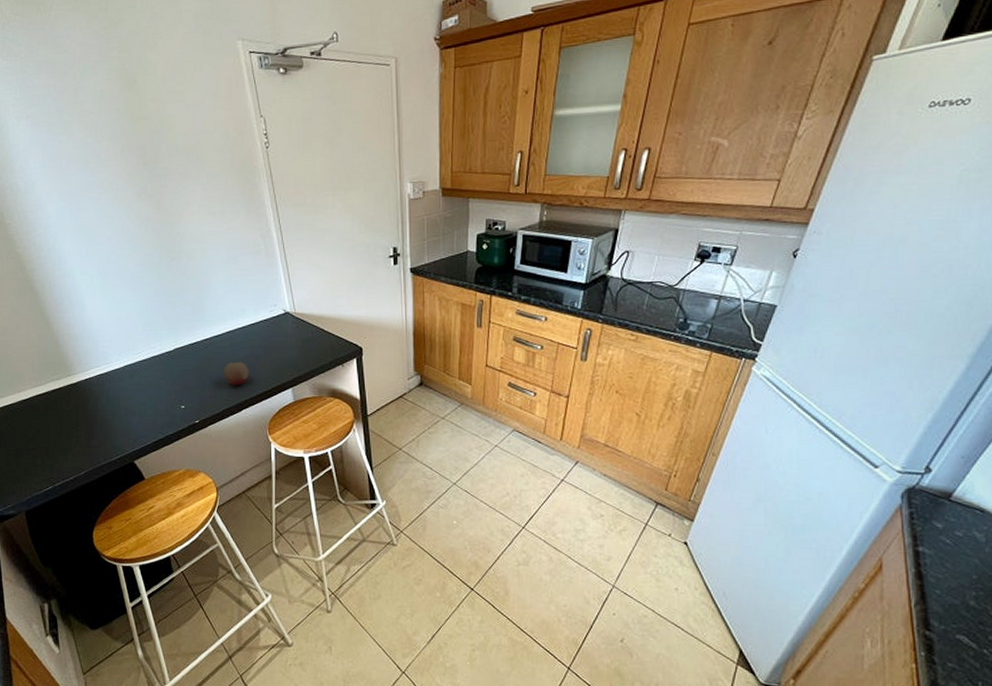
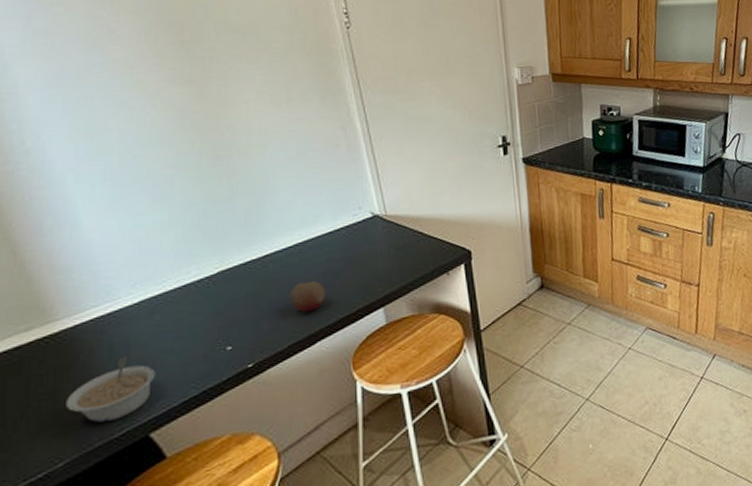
legume: none [83,405,136,448] -> present [66,356,156,423]

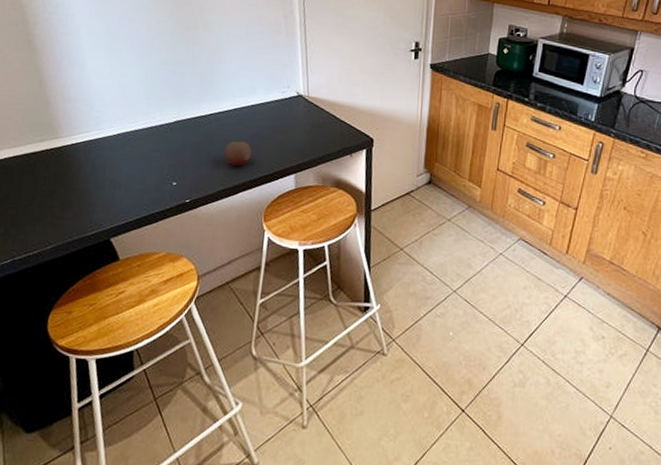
legume: present [66,356,156,423] -> none [58,174,121,222]

